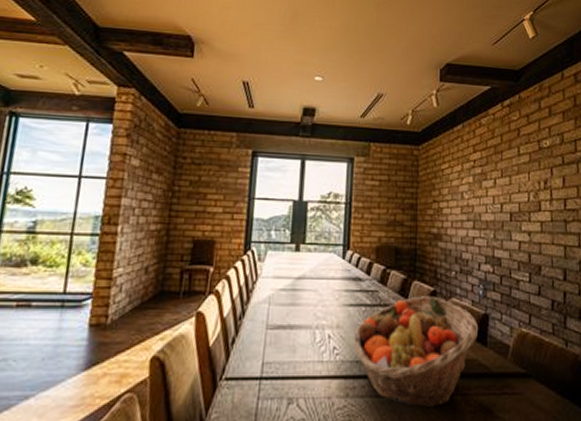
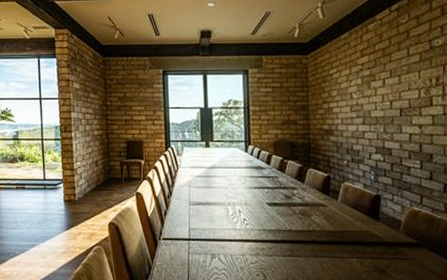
fruit basket: present [353,296,479,408] -> none [259,181,371,267]

